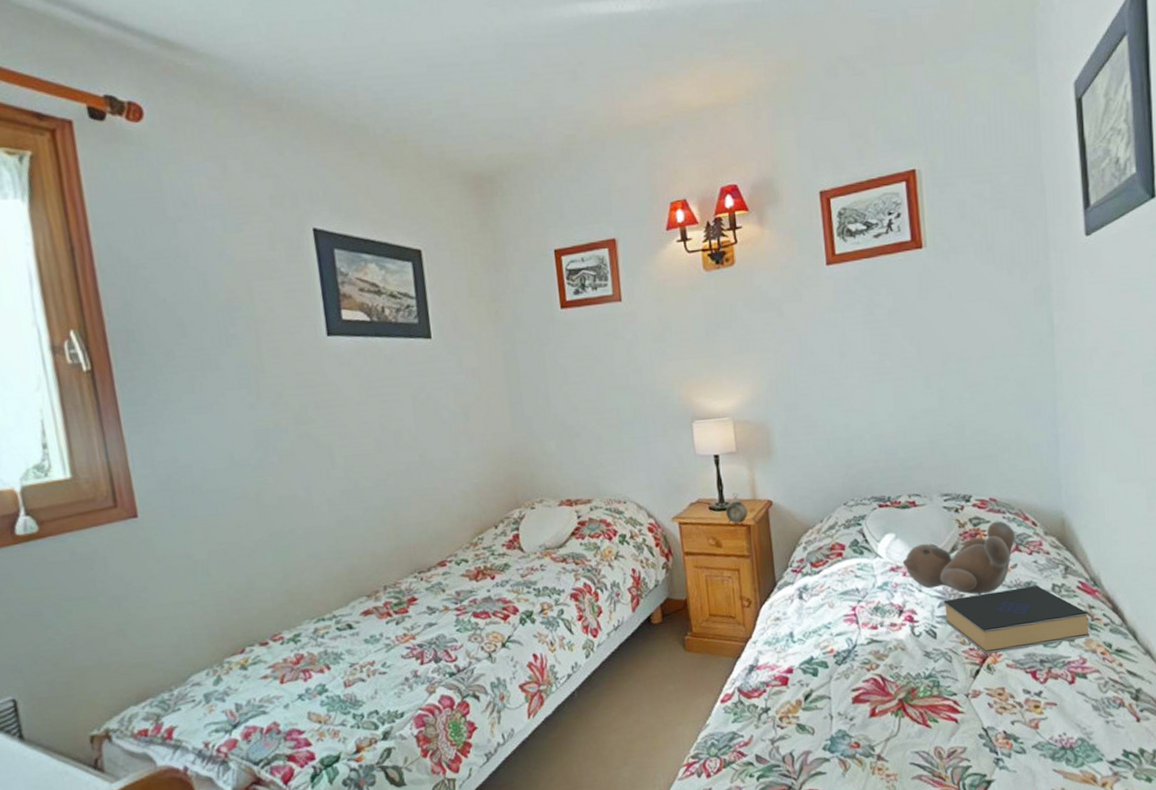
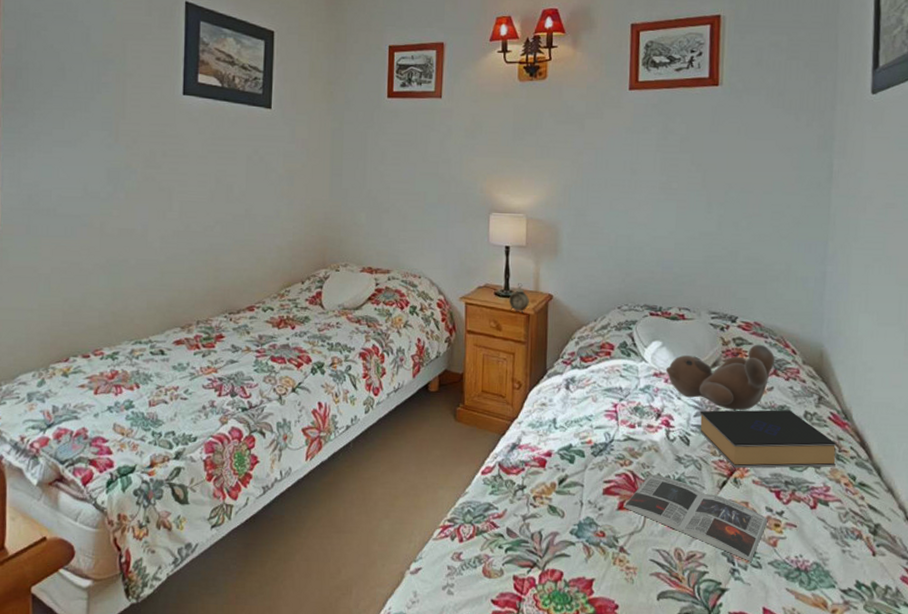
magazine: none [875,674,1027,748] -> present [623,474,768,562]

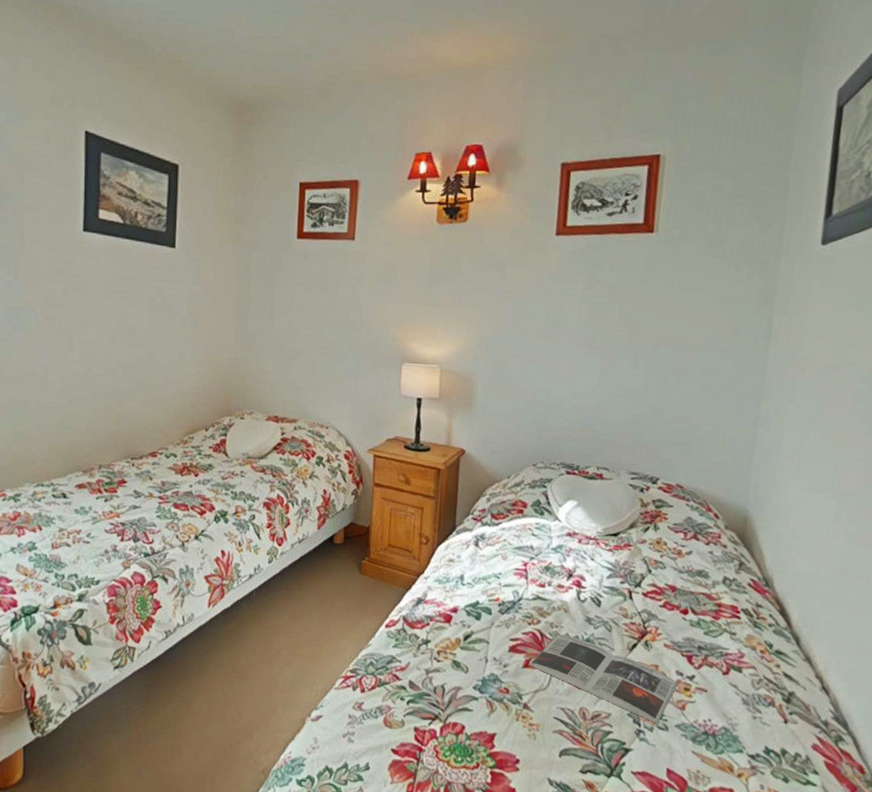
alarm clock: present [509,283,529,314] -> none [419,436,440,468]
teddy bear: present [665,344,774,410] -> none [579,507,696,574]
book: present [700,410,836,468] -> none [612,573,754,634]

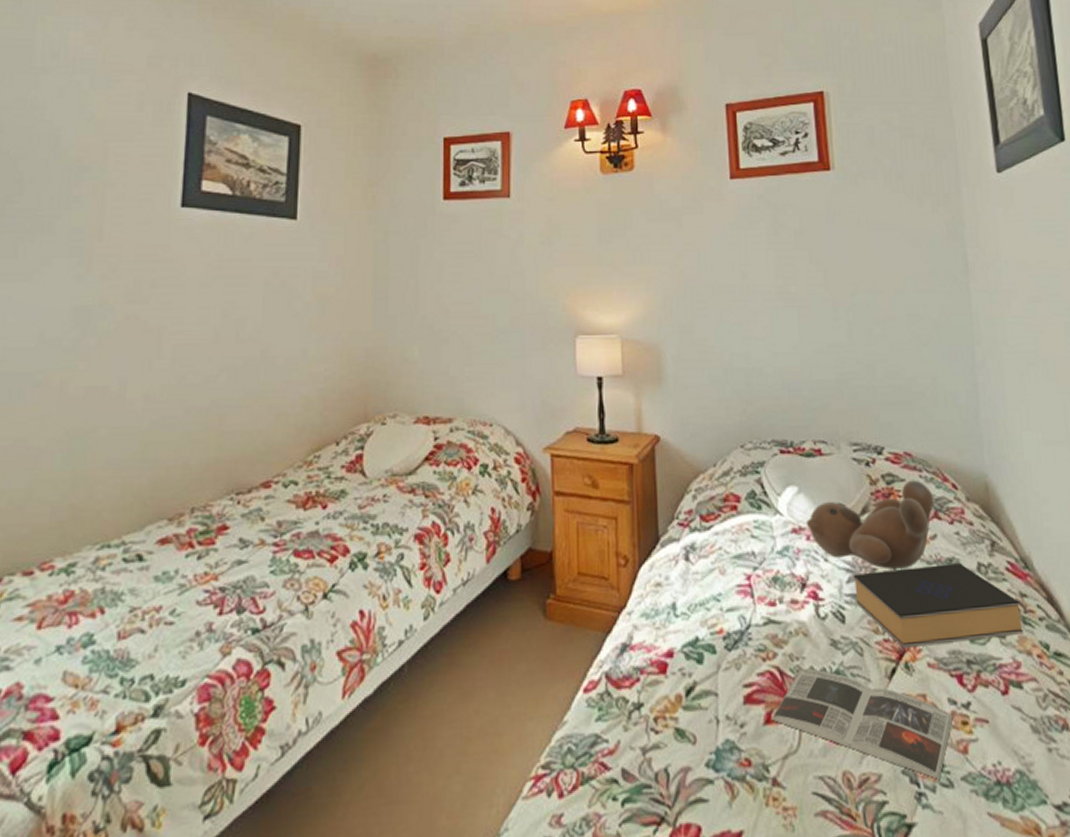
teddy bear: none [579,507,696,574] -> present [806,480,934,569]
book: none [612,573,754,634] -> present [853,563,1023,648]

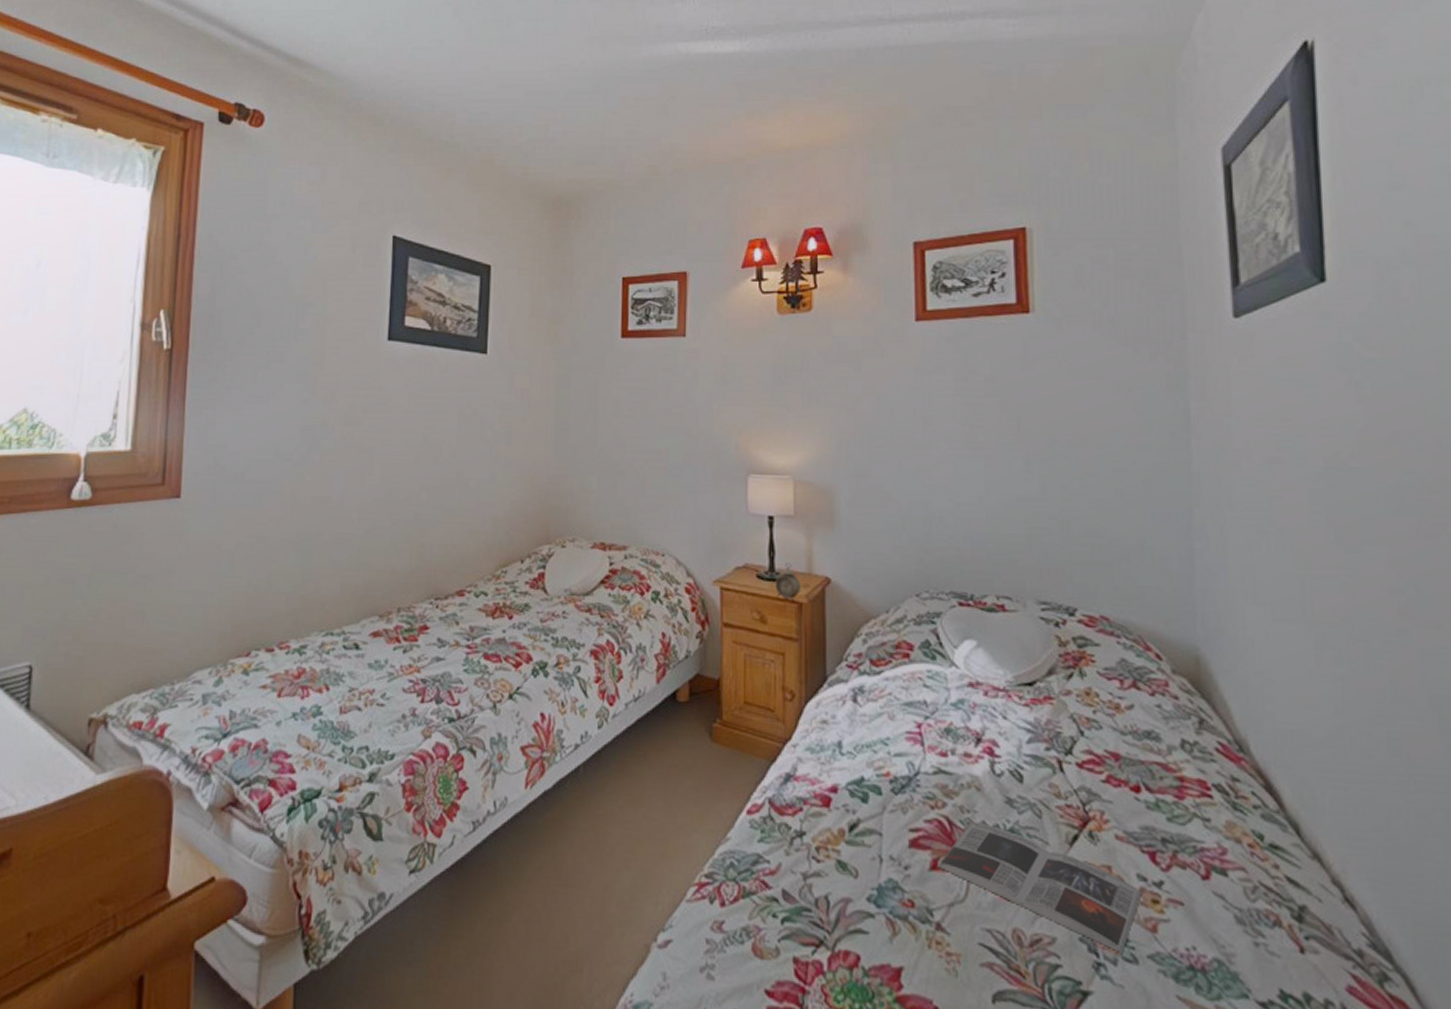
alarm clock: none [606,423,631,463] -> present [775,562,801,602]
teddy bear: present [806,480,934,569] -> none [984,645,1132,736]
book: present [853,563,1023,648] -> none [1034,735,1232,820]

